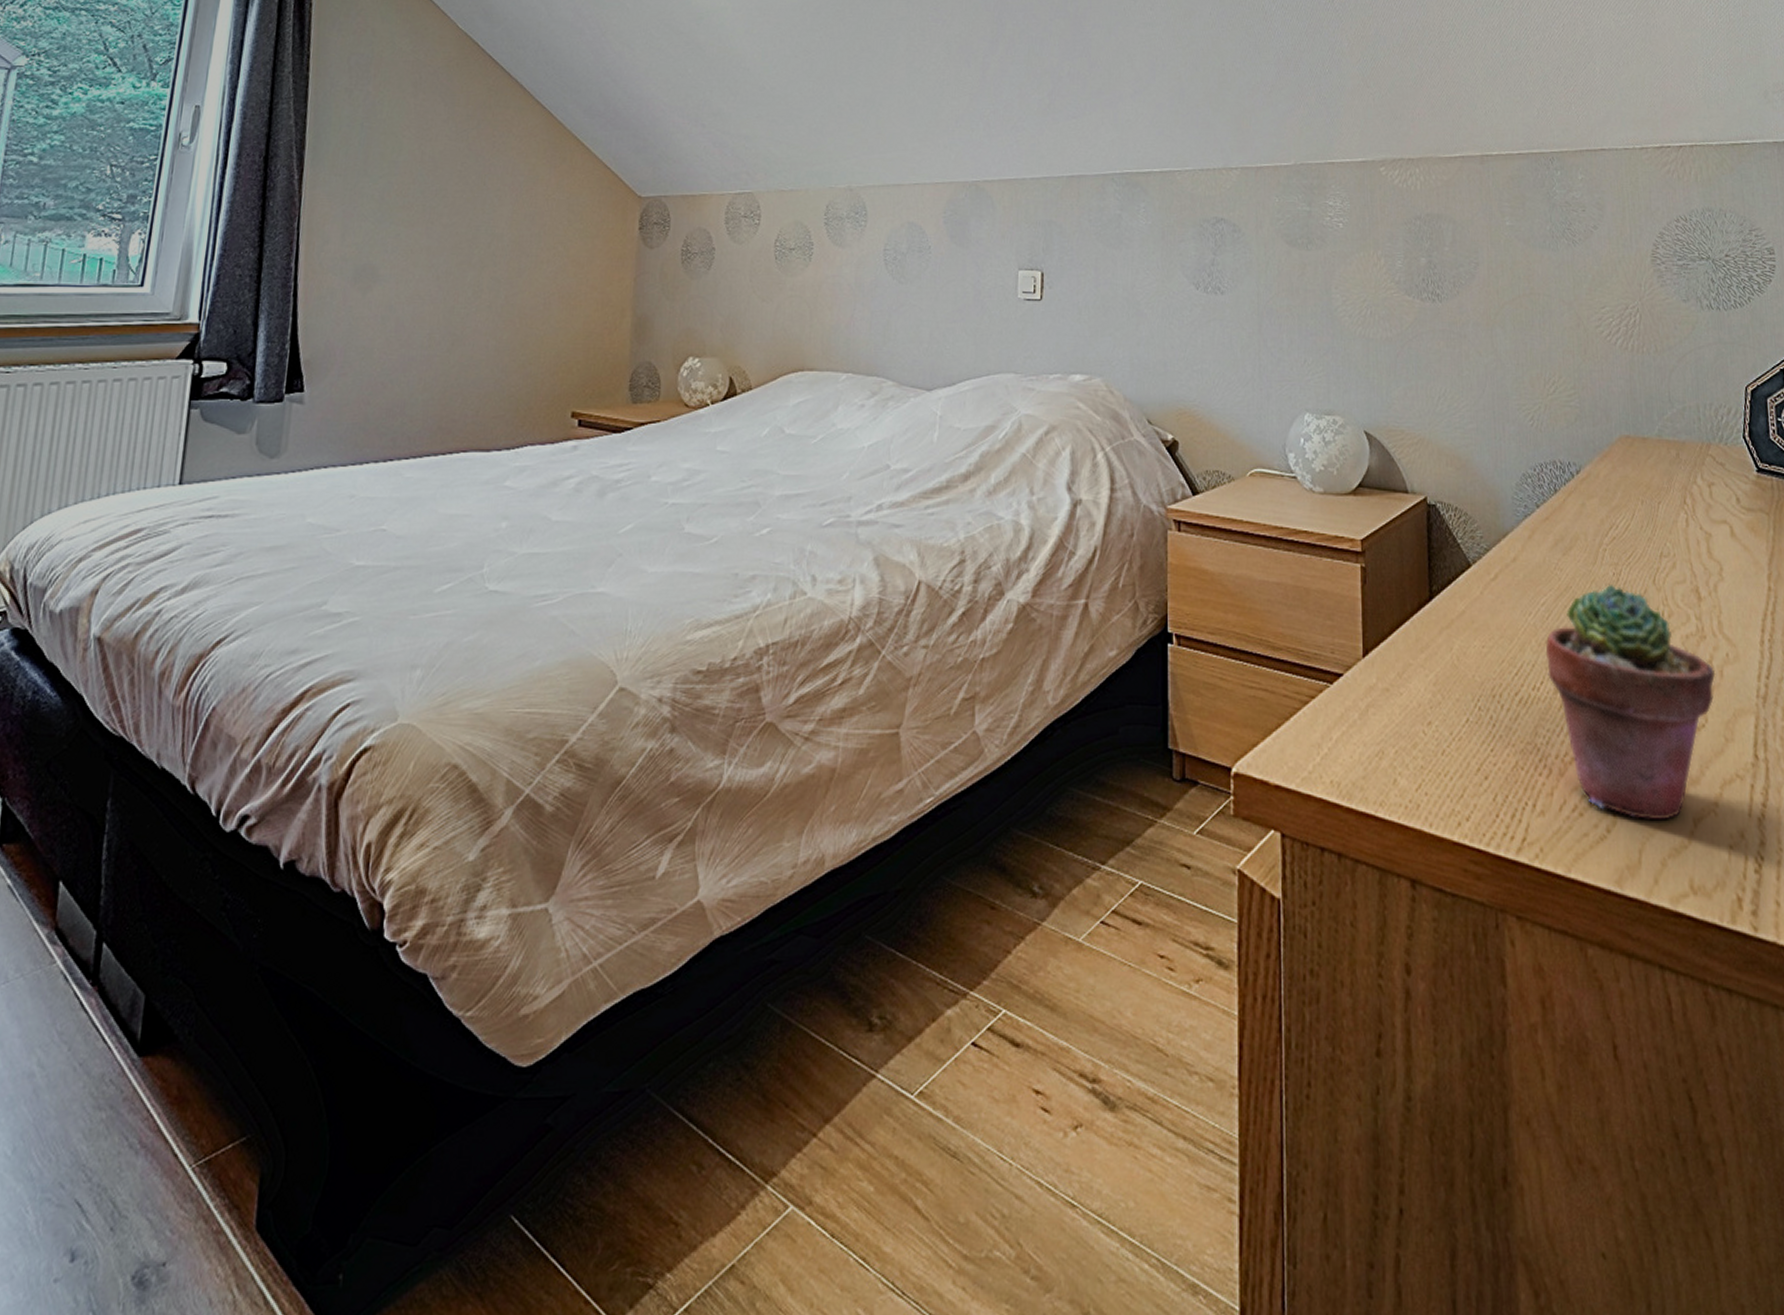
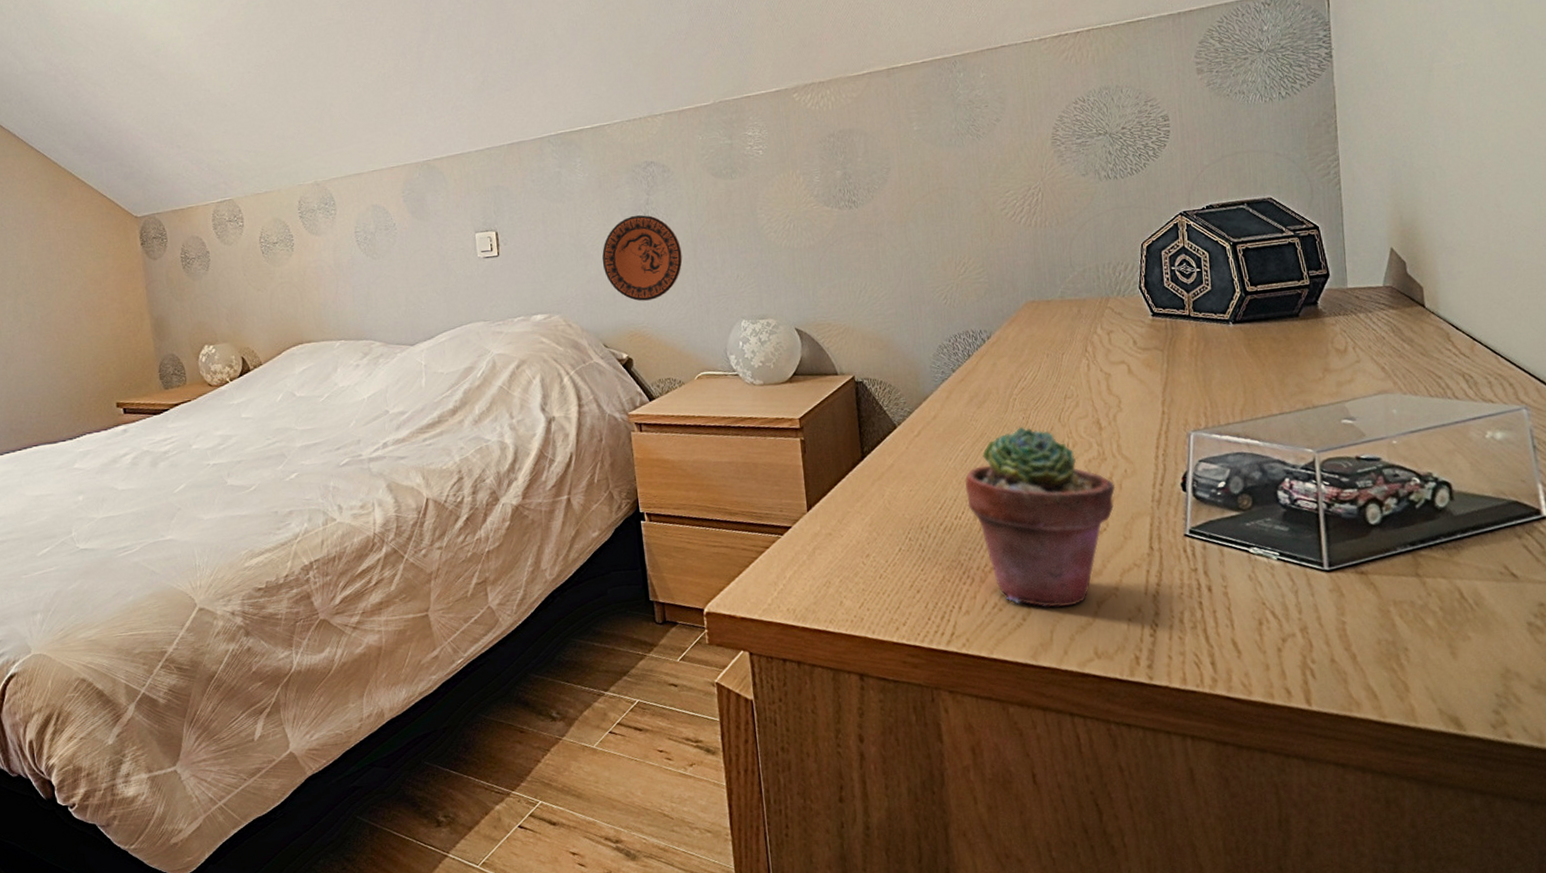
decorative plate: none [1156,276,1245,375] -> present [602,215,683,302]

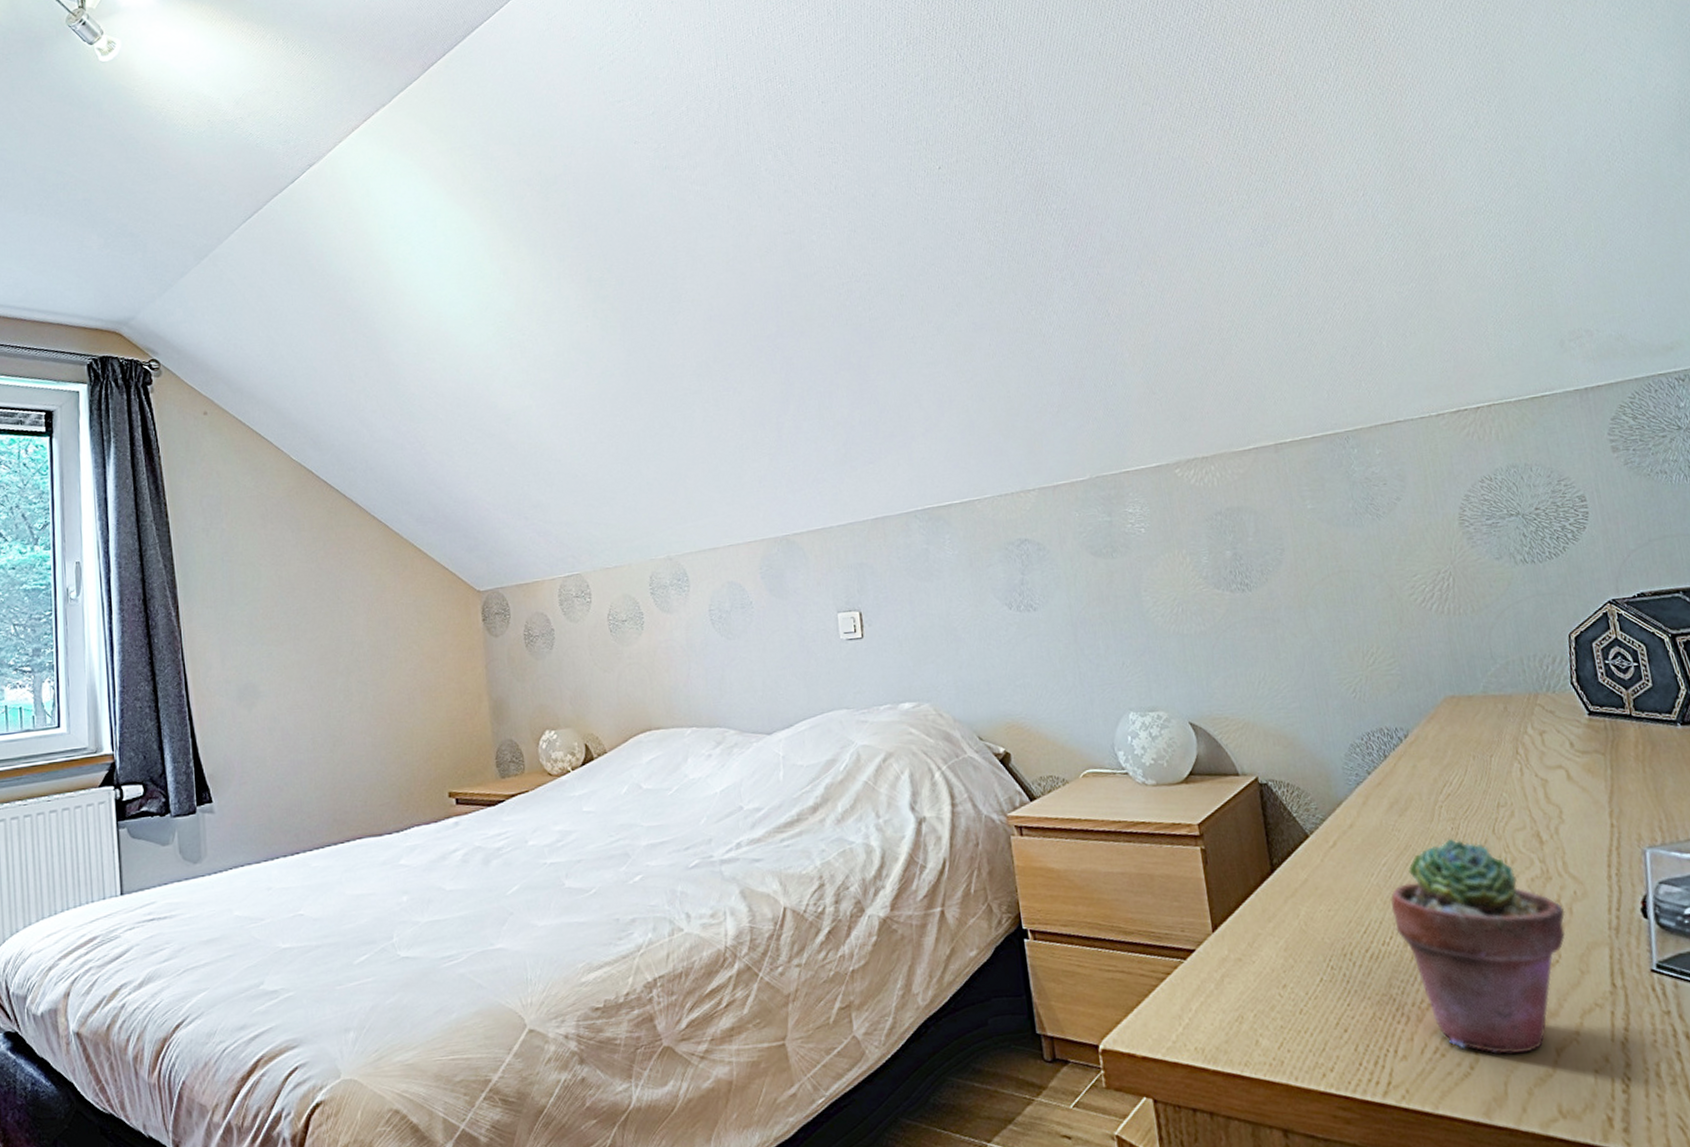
decorative plate: present [602,215,683,302] -> none [974,596,1062,690]

